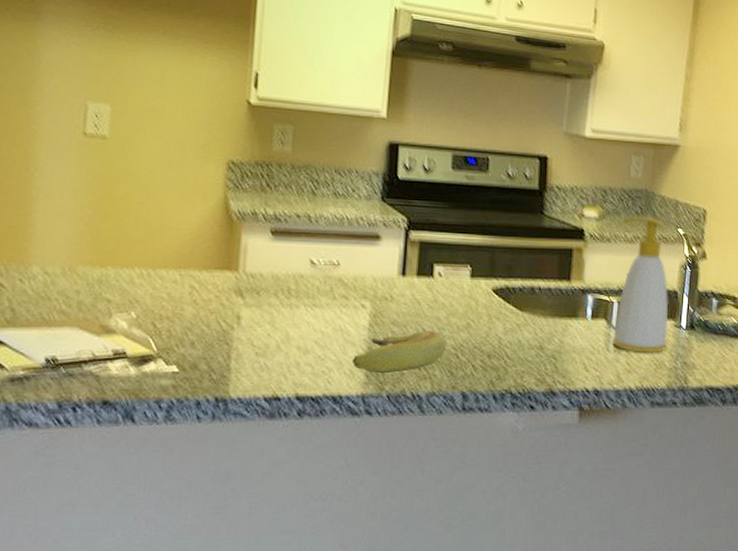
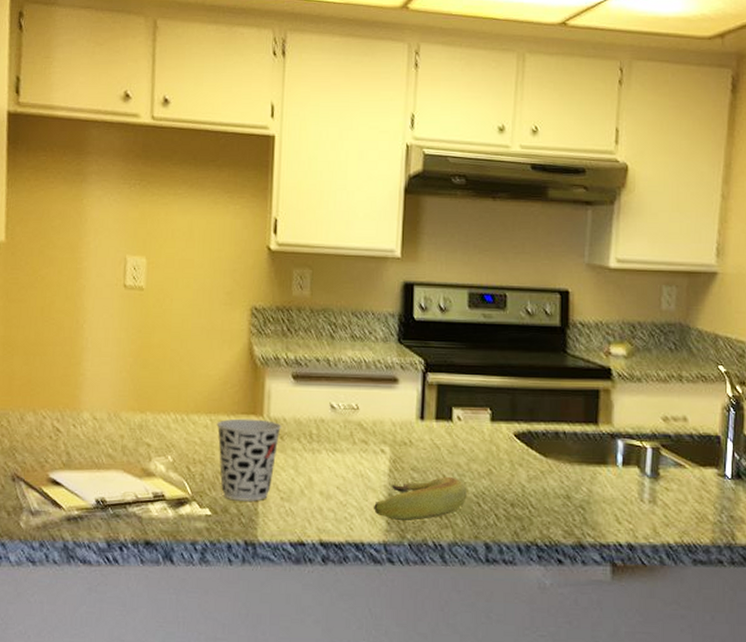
cup: none [186,273,259,357] -> present [216,418,282,501]
soap bottle: present [612,217,669,353] -> none [647,354,711,505]

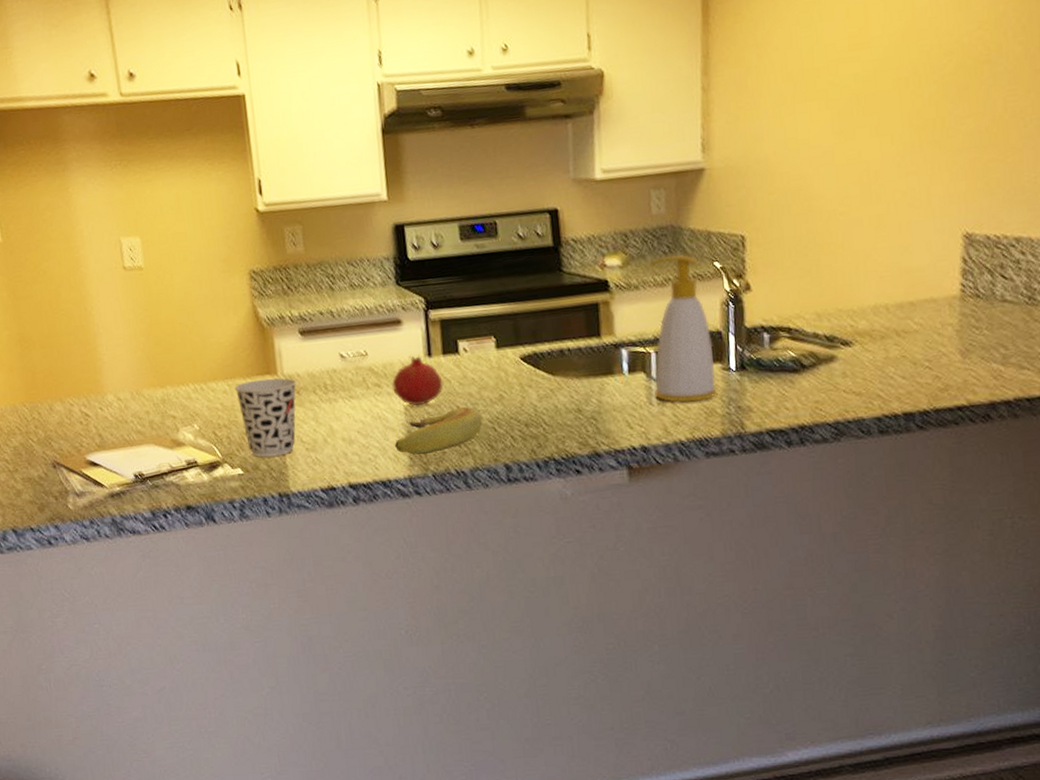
fruit: none [380,416,432,469] -> present [392,355,443,406]
soap bottle: none [647,354,711,505] -> present [649,255,717,403]

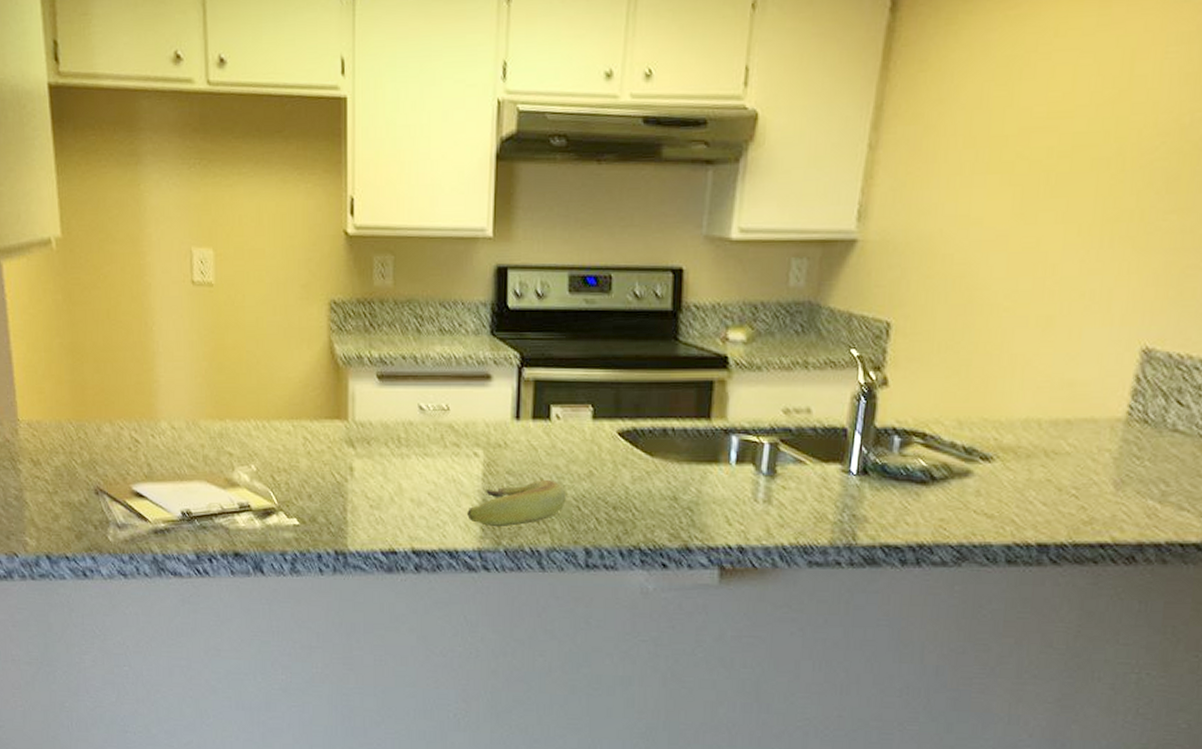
cup: present [234,377,297,457] -> none [299,423,369,510]
fruit: present [392,355,443,406] -> none [472,416,529,473]
soap bottle: present [649,255,717,403] -> none [762,337,835,504]

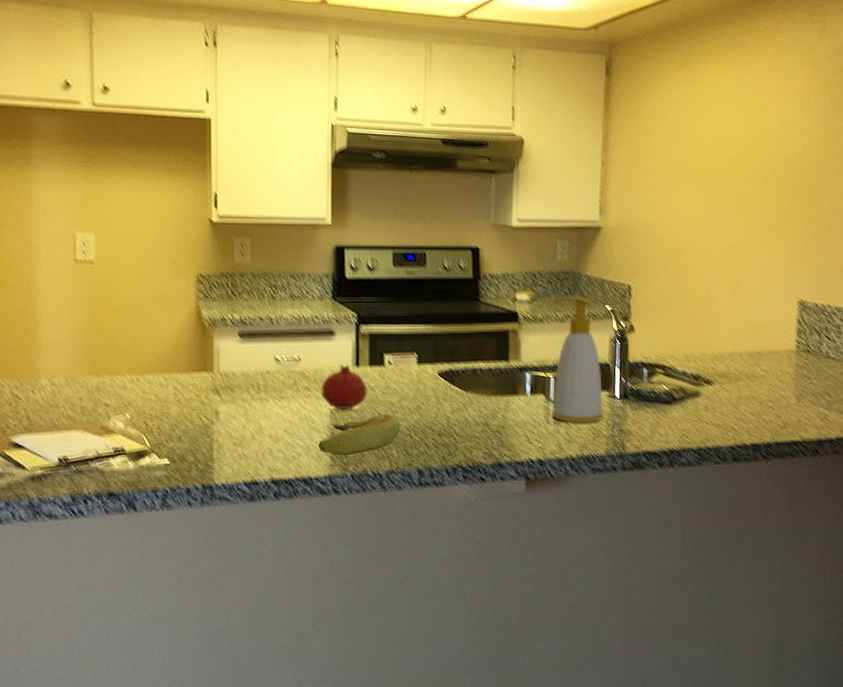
fruit: none [472,416,529,473] -> present [321,364,368,410]
soap bottle: none [762,337,835,504] -> present [552,297,604,423]

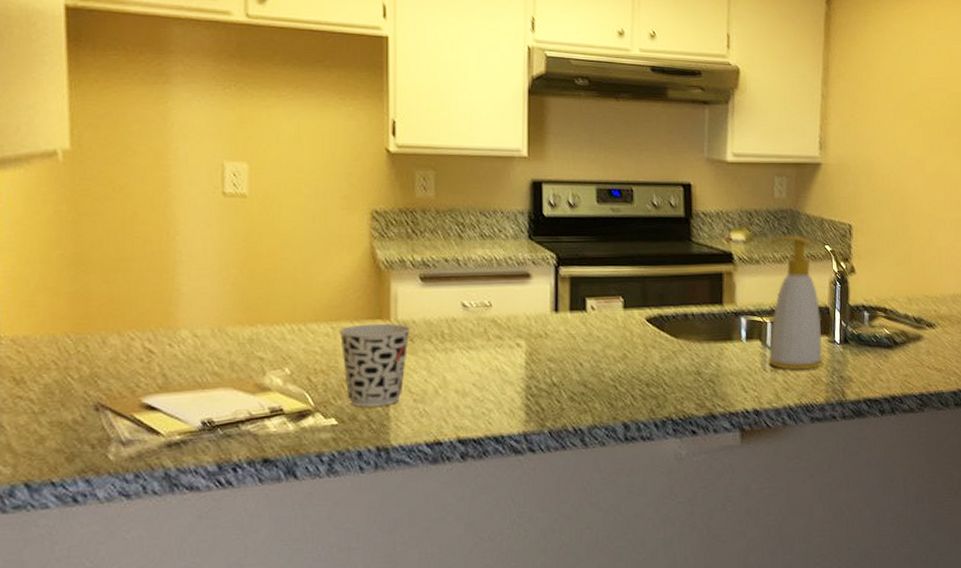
cup: none [170,374,232,449] -> present [339,323,412,407]
banana: present [319,413,400,456] -> none [512,363,604,411]
fruit: present [321,364,368,410] -> none [515,310,568,361]

